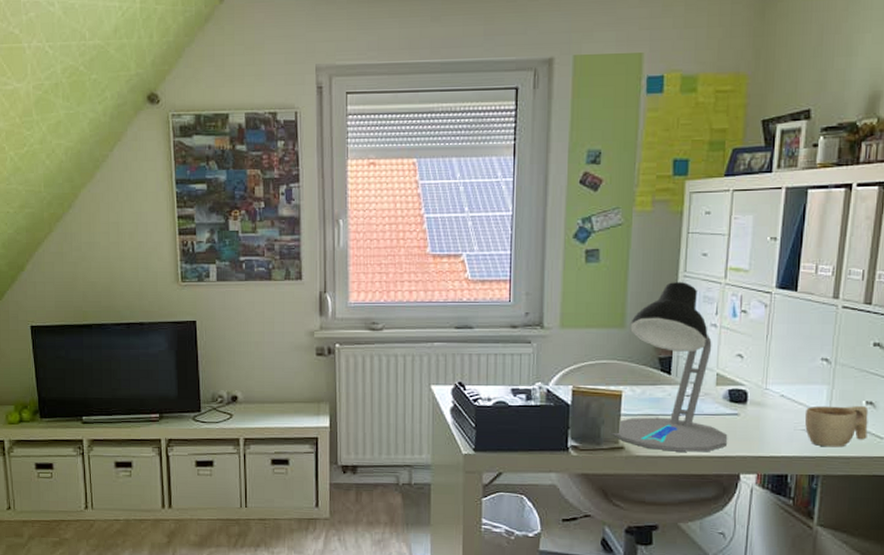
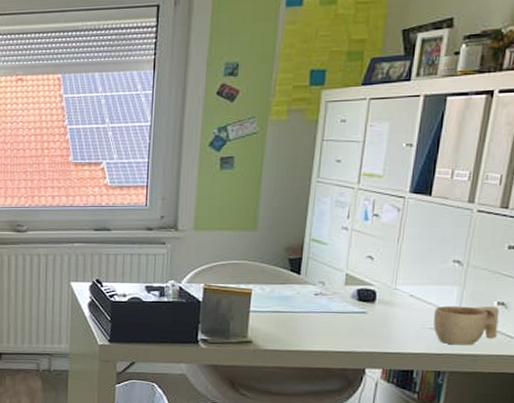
desk lamp: present [609,282,728,452] -> none [238,187,355,347]

